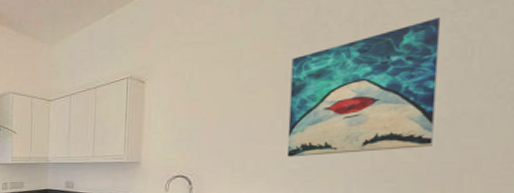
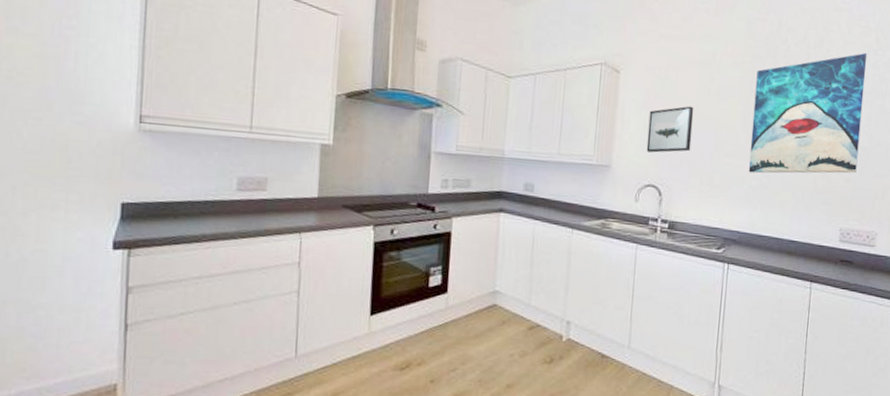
wall art: none [174,102,222,147] -> present [646,106,694,153]

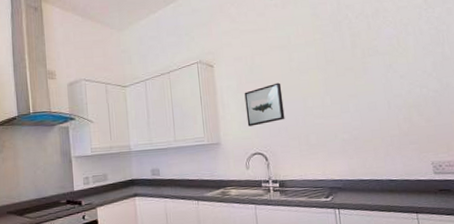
wall art: present [748,52,867,174] -> none [328,12,434,129]

